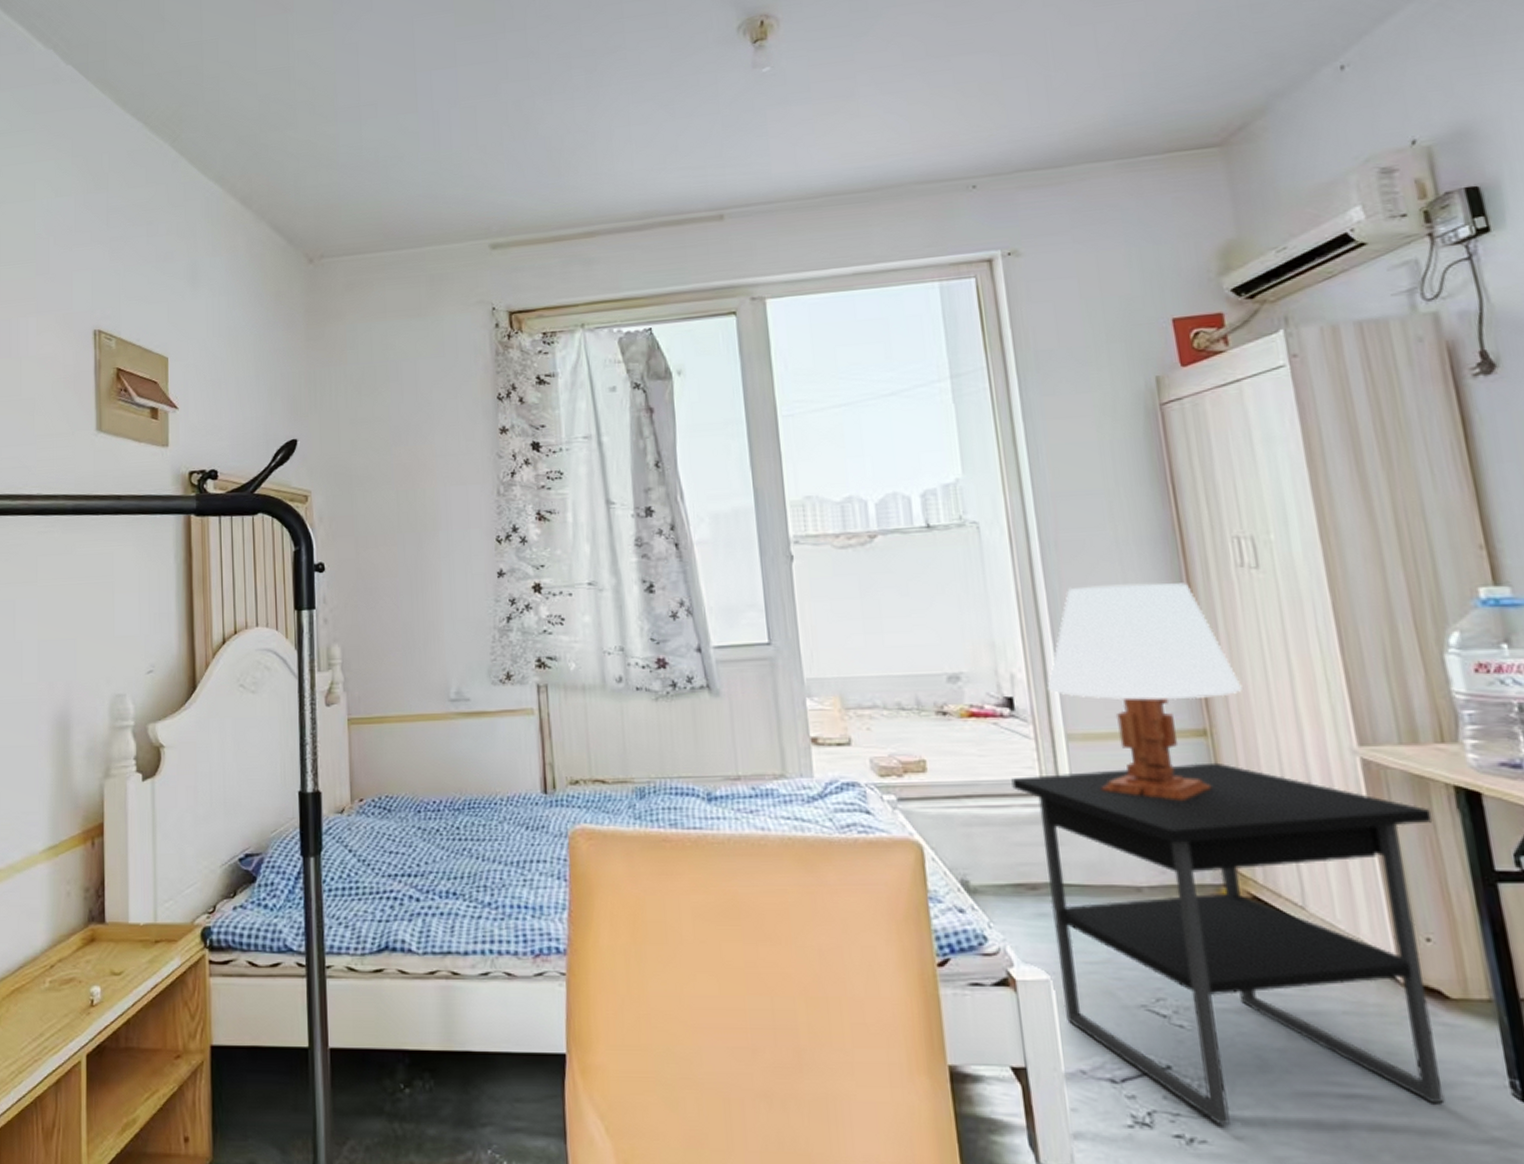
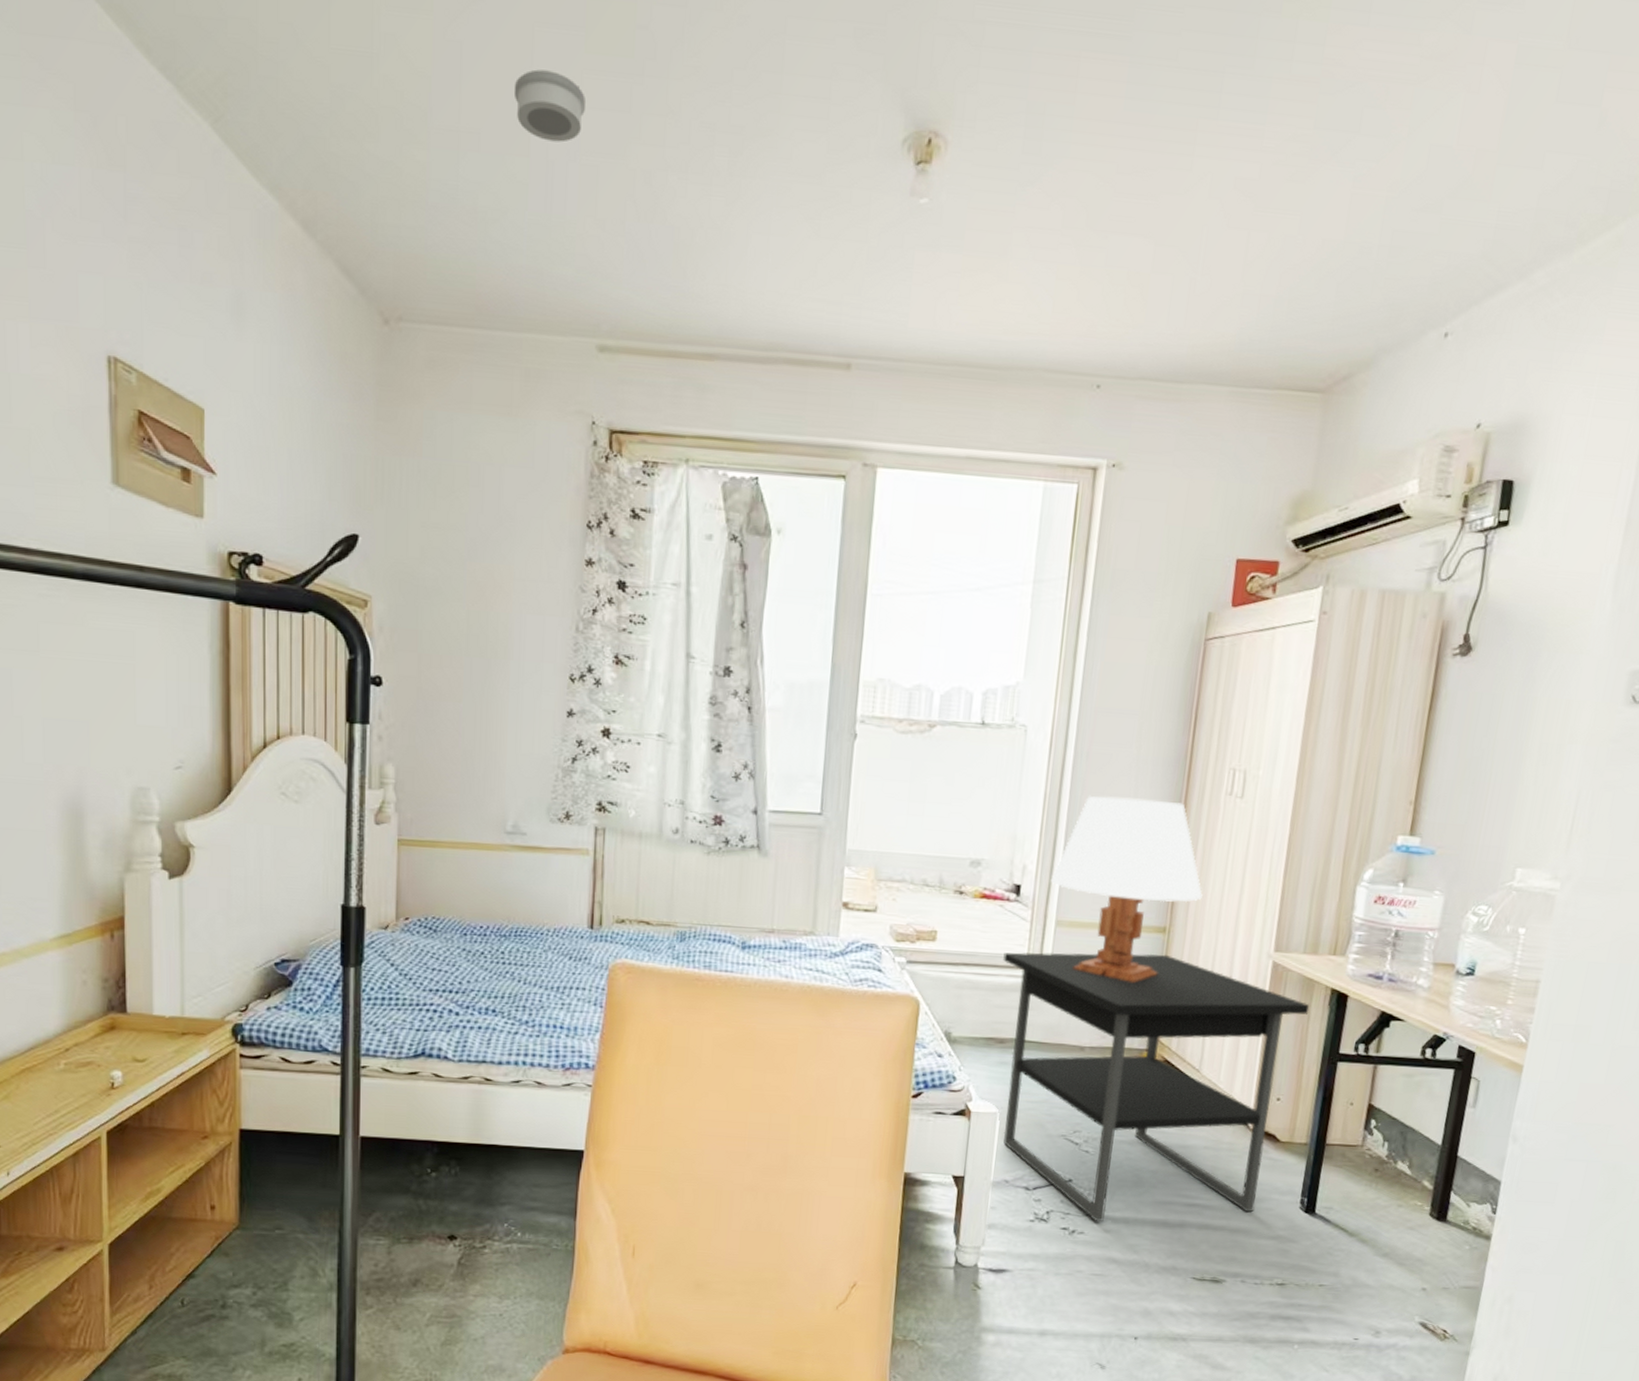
smoke detector: none [400,46,460,97] -> present [513,69,585,143]

